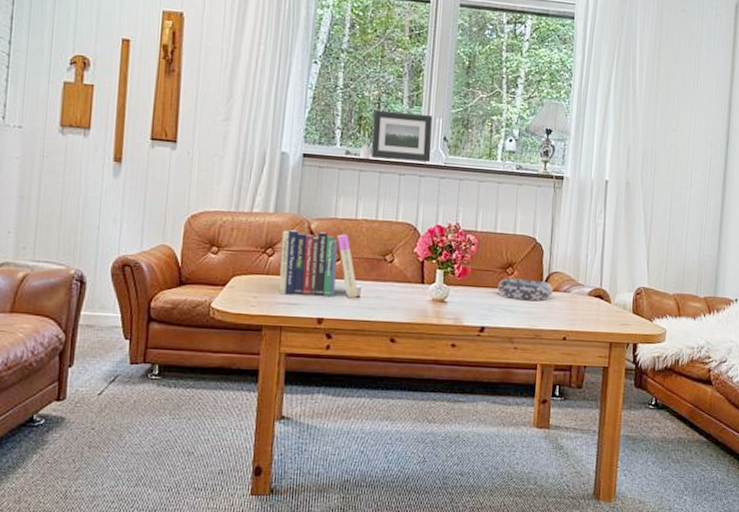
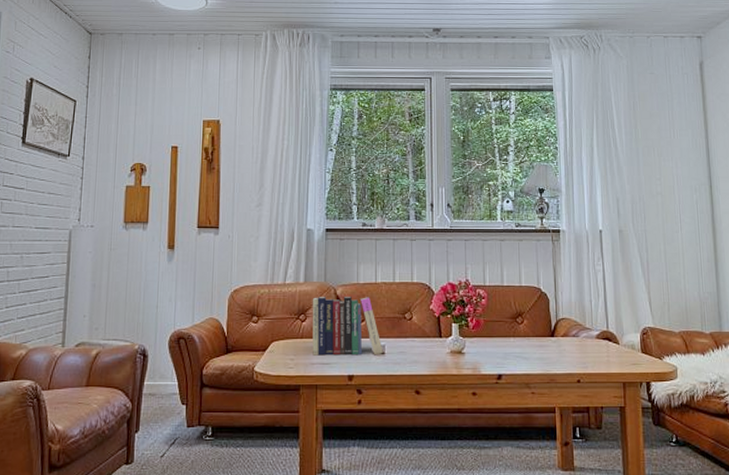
picture frame: present [370,110,433,163] -> none [384,185,438,228]
decorative bowl: present [497,278,553,302] -> none [510,327,563,347]

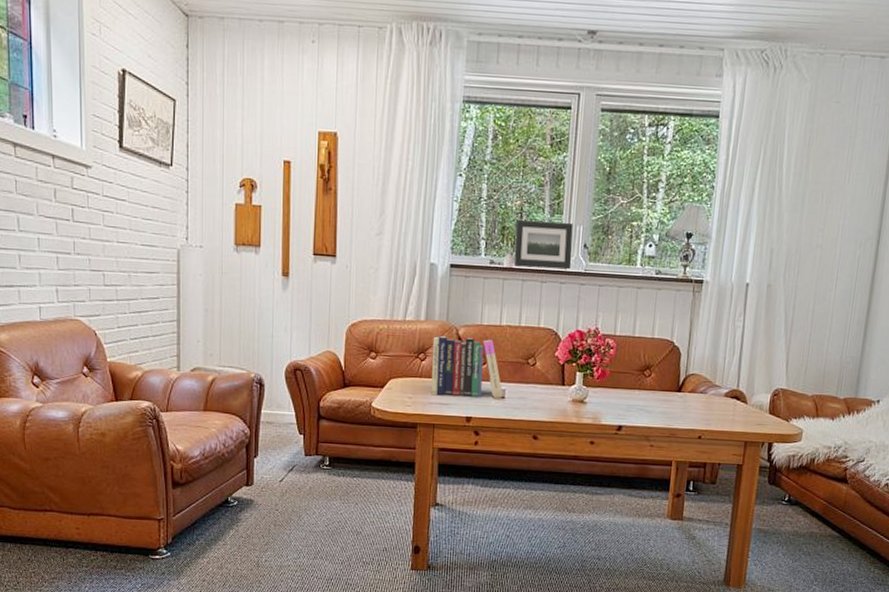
picture frame: none [384,185,438,228] -> present [513,220,573,270]

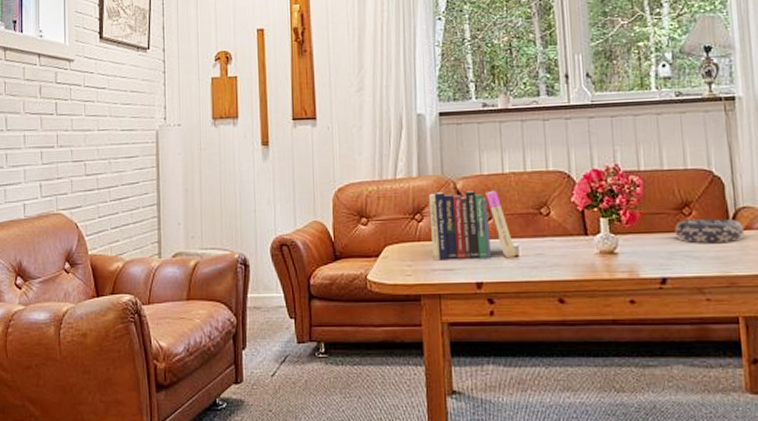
picture frame: present [513,220,573,270] -> none [506,52,575,107]
decorative bowl: none [635,380,690,403] -> present [674,218,745,244]

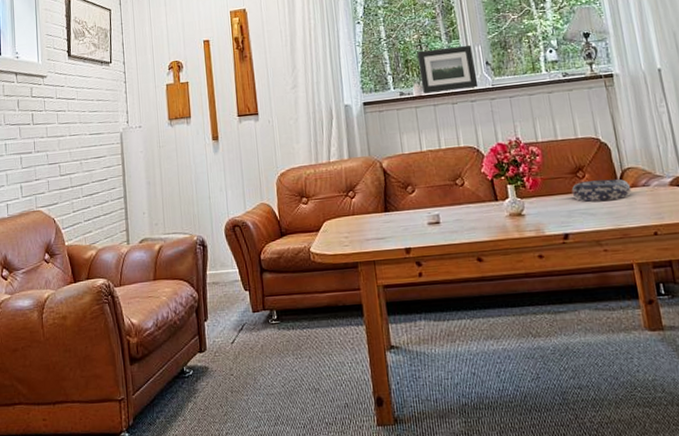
books: present [428,190,517,261] -> none [358,167,438,232]
picture frame: none [506,52,575,107] -> present [417,44,478,94]

